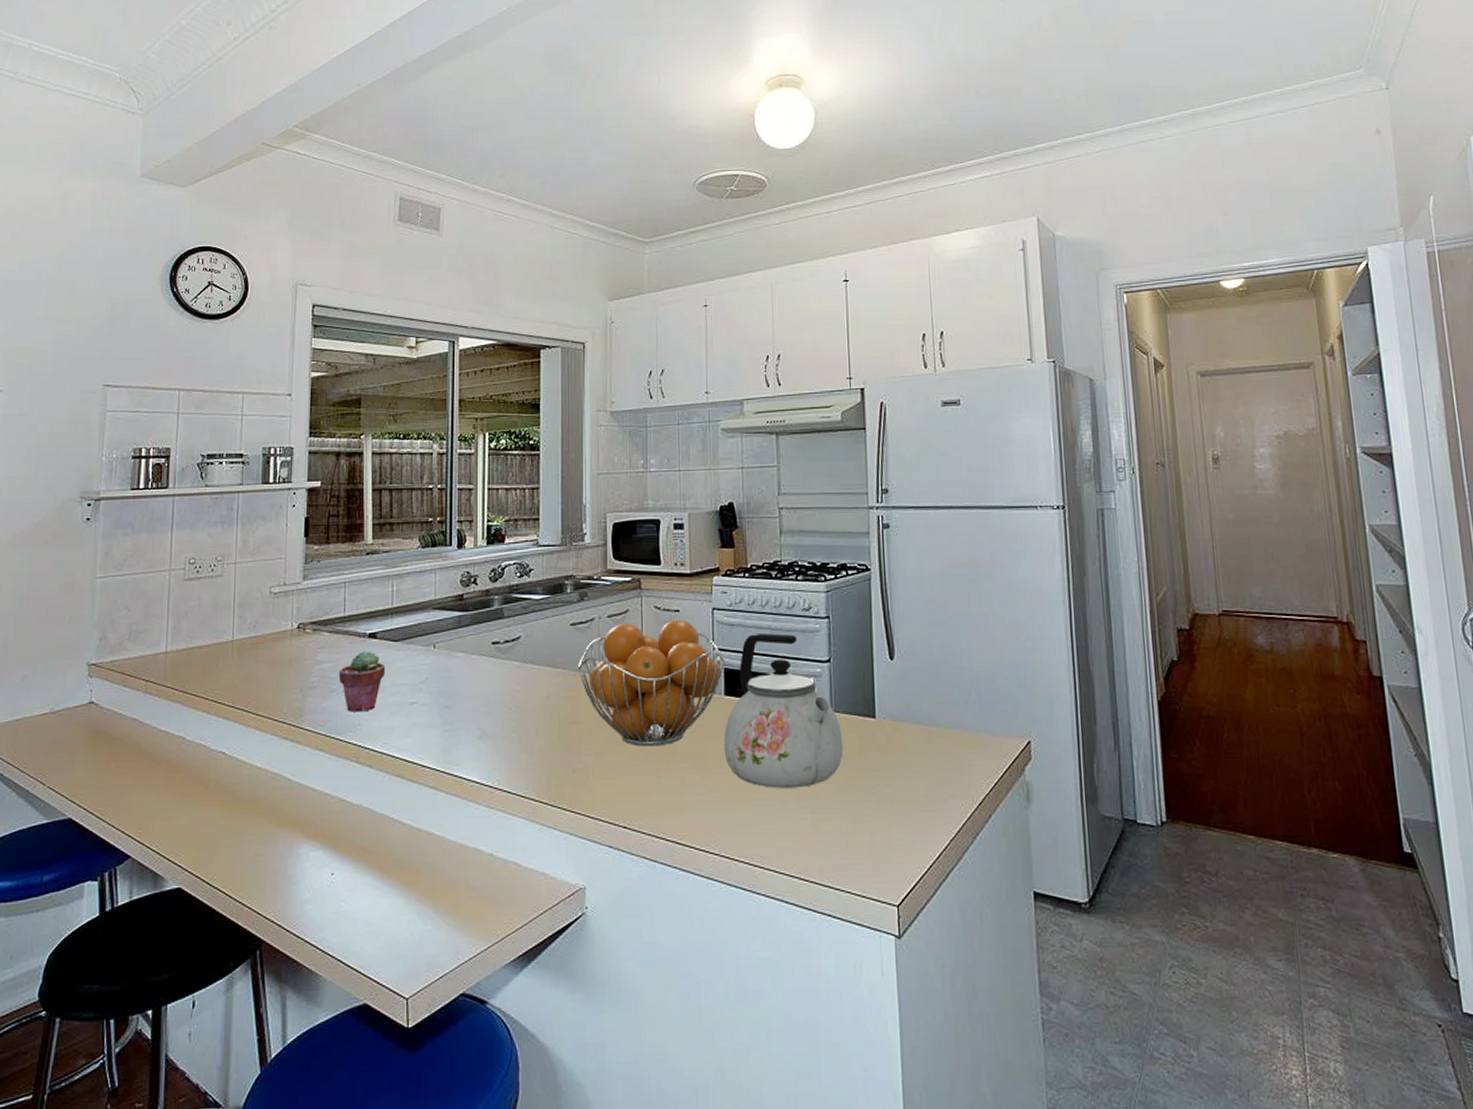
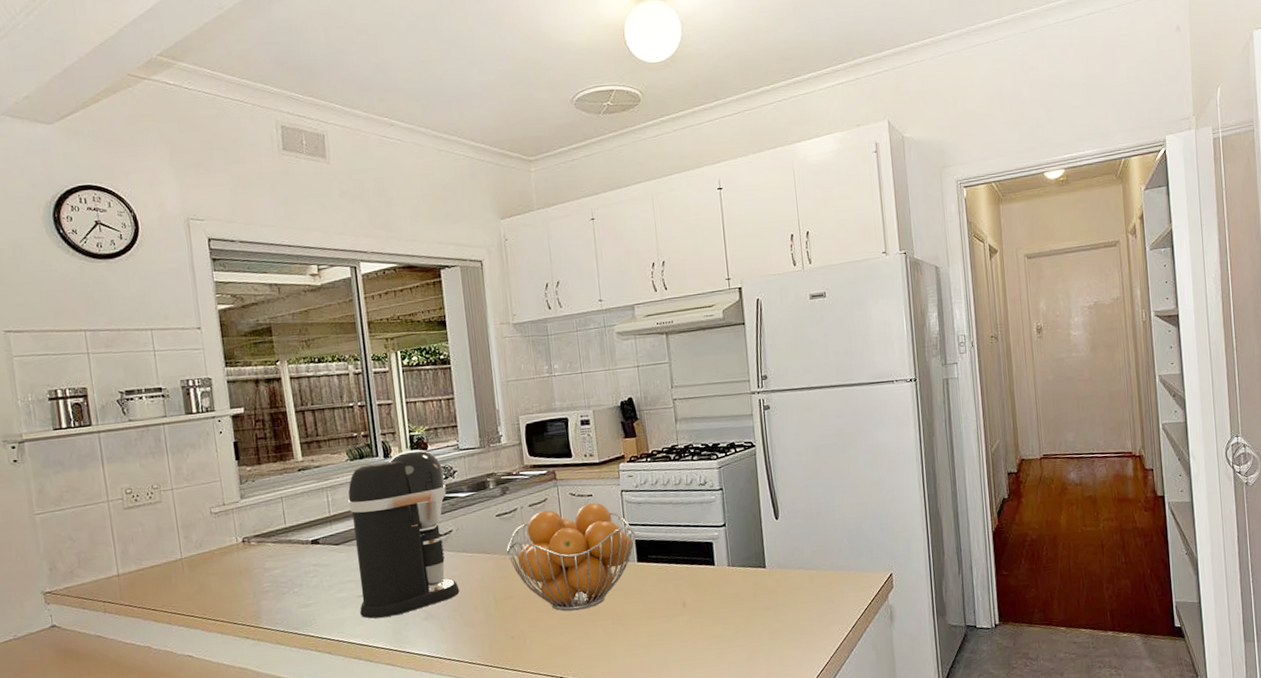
potted succulent: present [338,651,386,712] -> none [287,556,332,609]
coffee maker: none [410,541,521,731] -> present [348,449,460,619]
kettle: present [724,633,843,788] -> none [639,506,741,633]

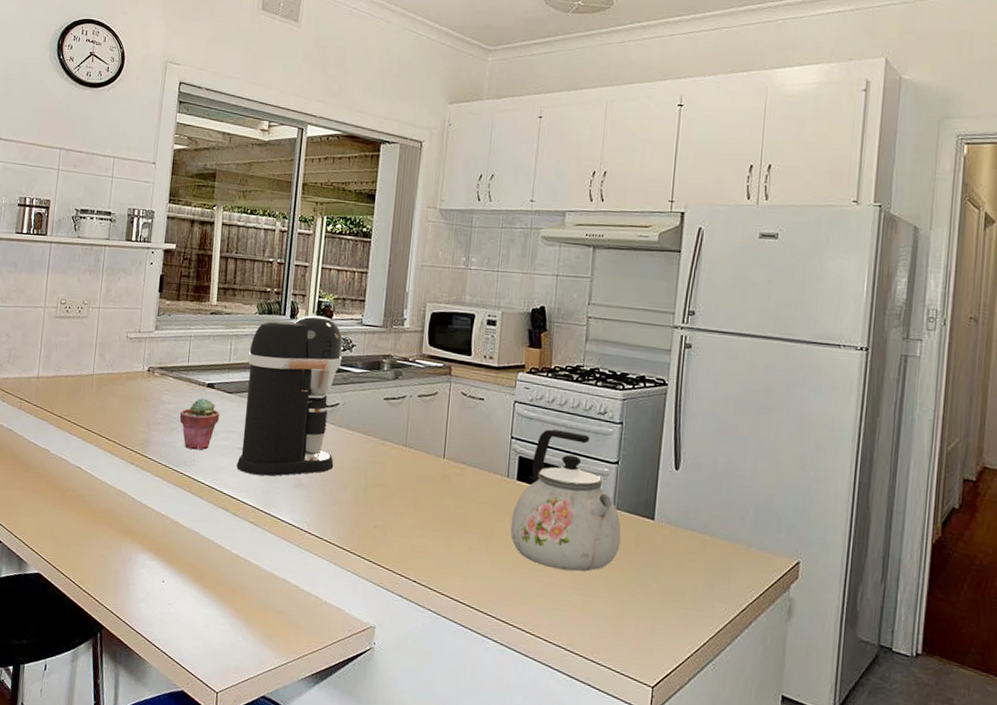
potted succulent: none [287,556,332,609] -> present [179,398,220,451]
fruit basket: present [506,502,635,611] -> none [386,403,520,516]
kettle: none [639,506,741,633] -> present [510,429,621,572]

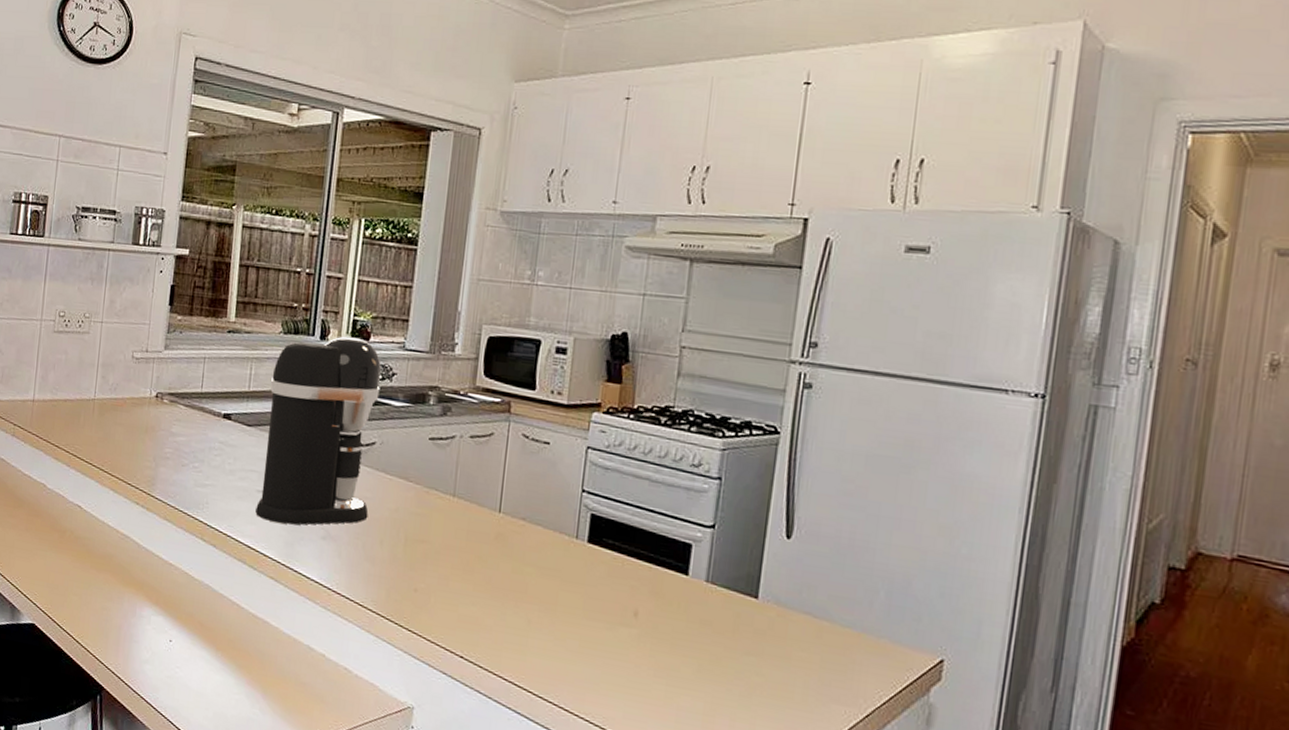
potted succulent: present [179,398,220,451] -> none [191,430,237,492]
kettle: present [510,429,621,572] -> none [578,482,716,657]

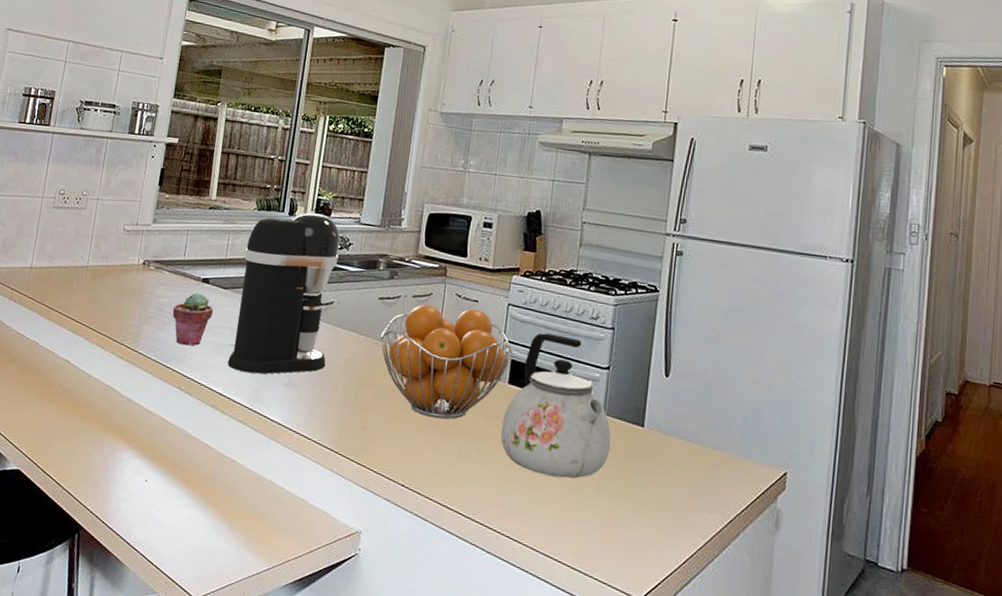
potted succulent: none [191,430,237,492] -> present [172,292,214,346]
fruit basket: none [431,446,593,583] -> present [380,304,513,419]
kettle: none [578,482,716,657] -> present [500,333,611,479]

